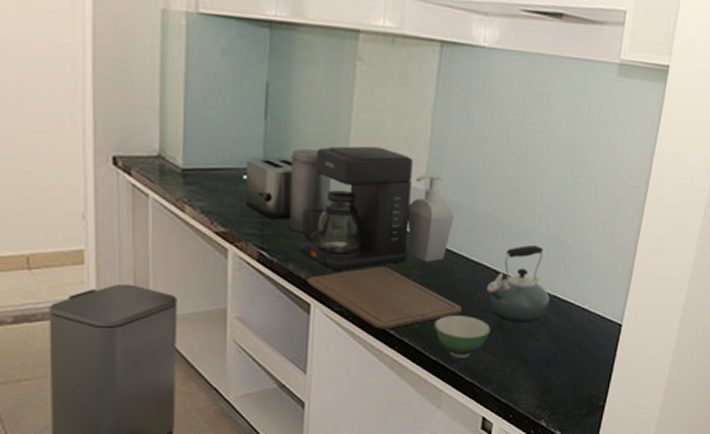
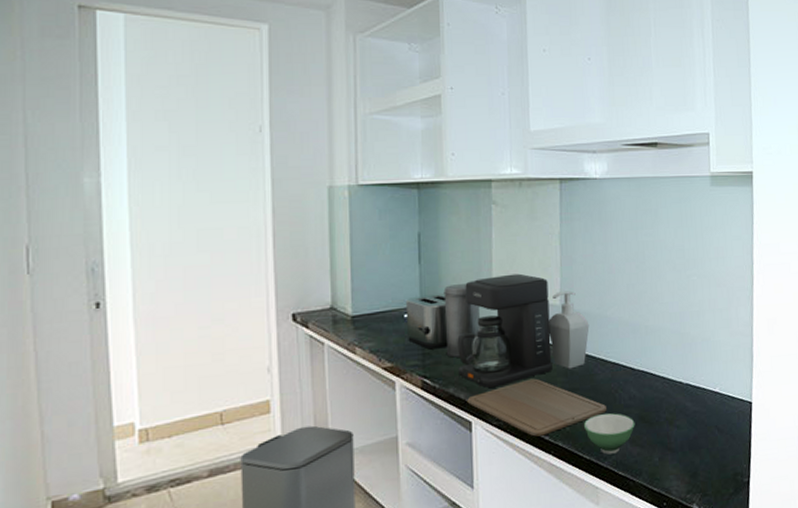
kettle: present [486,244,550,323] -> none [626,340,685,414]

